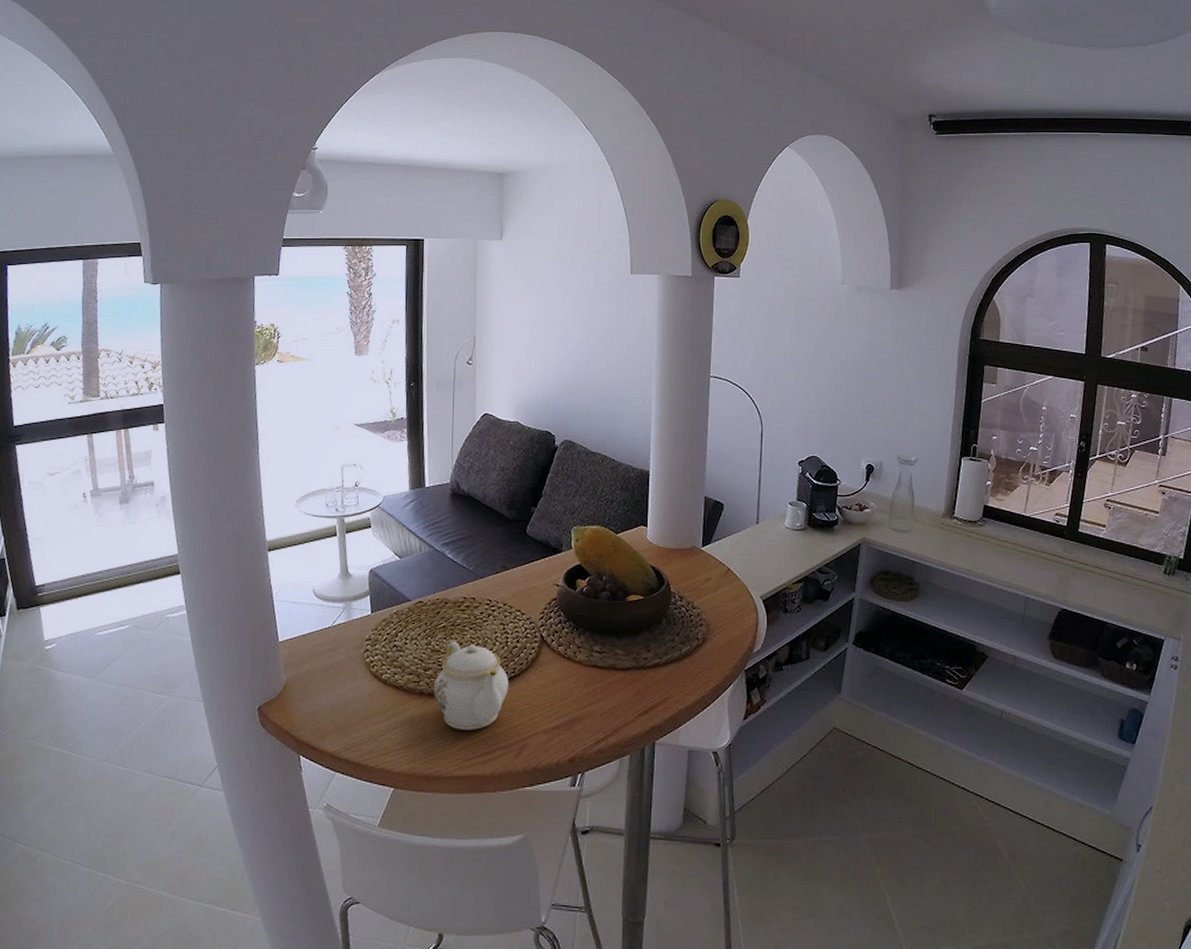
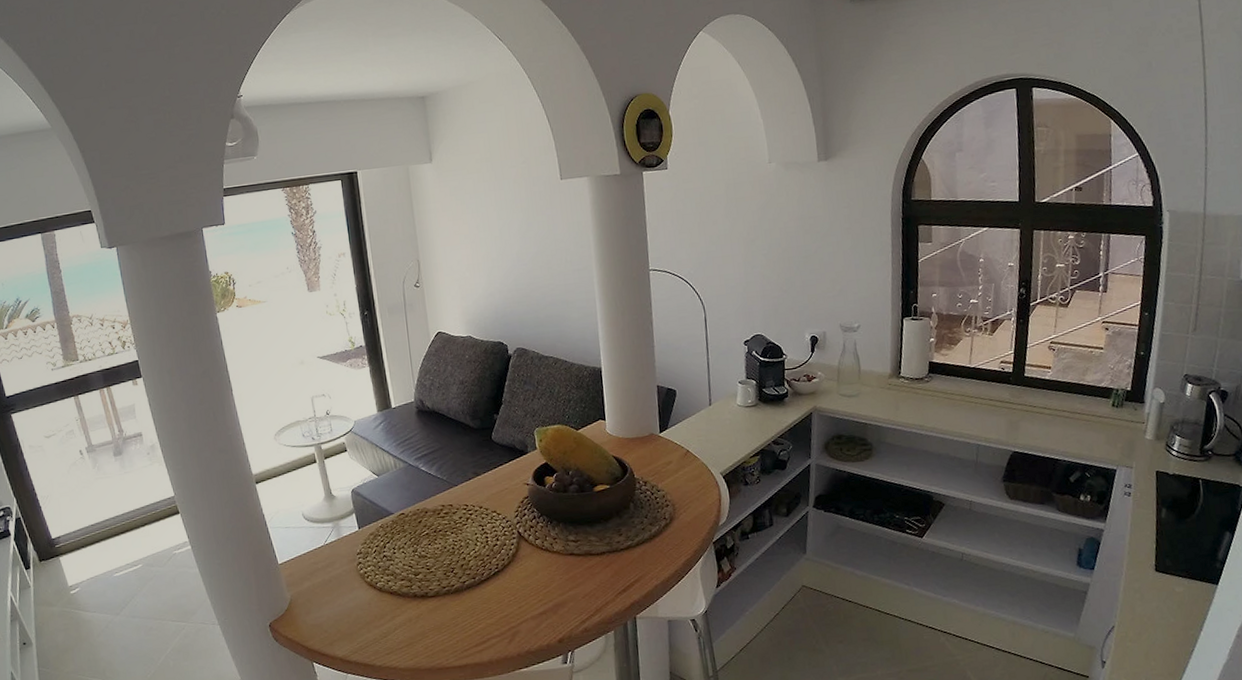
teapot: present [433,641,509,730] -> none [425,545,495,625]

